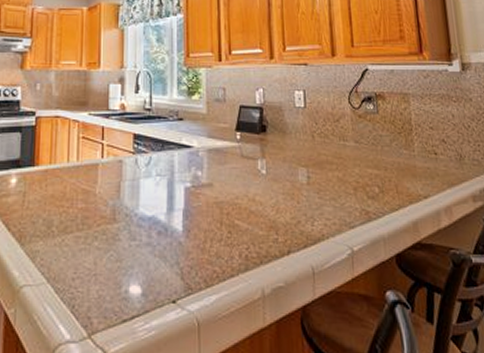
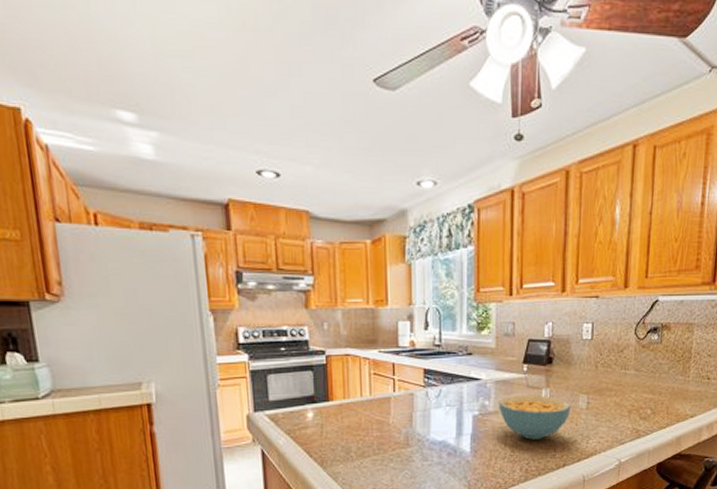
cereal bowl: none [211,166,291,219] -> present [498,395,571,440]

